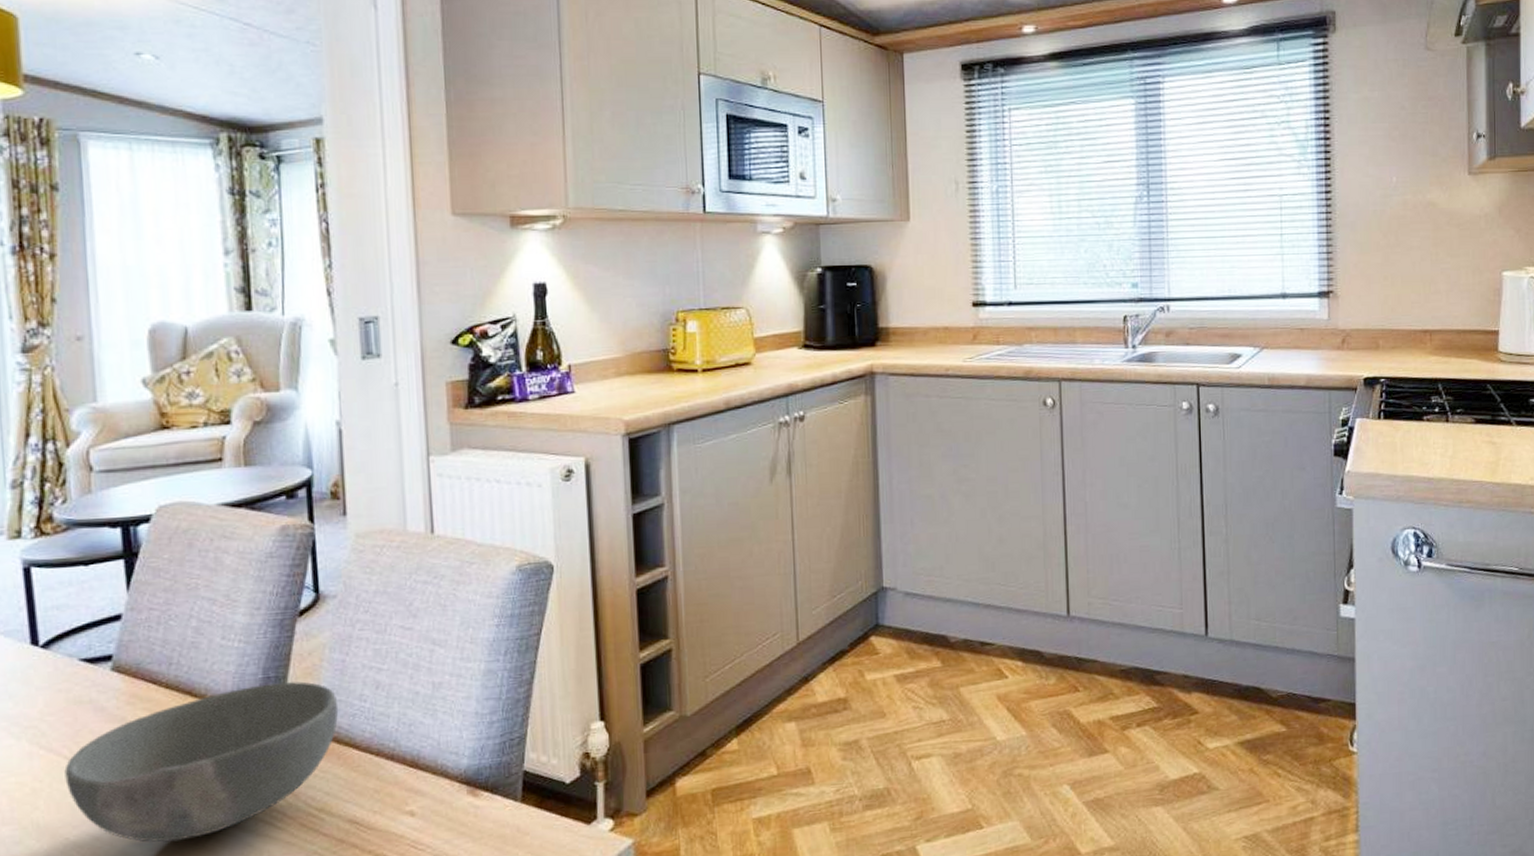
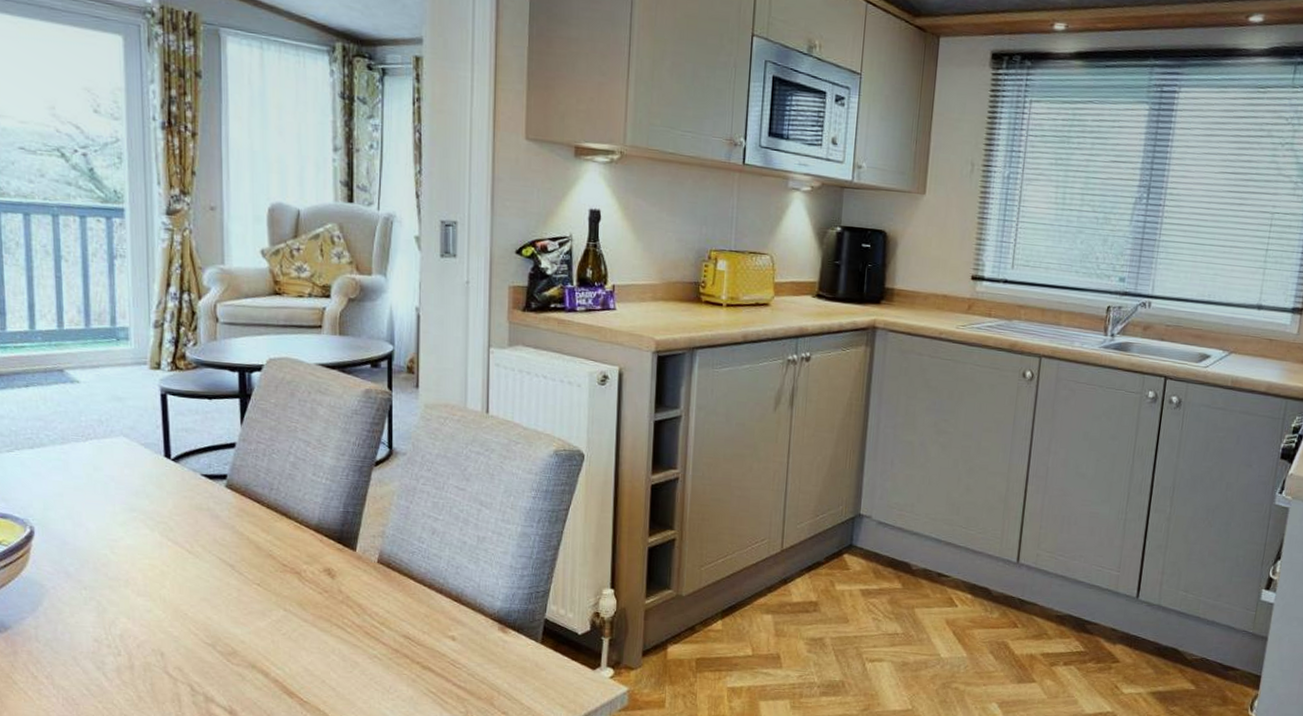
bowl: present [64,681,339,843] -> none [186,516,402,630]

